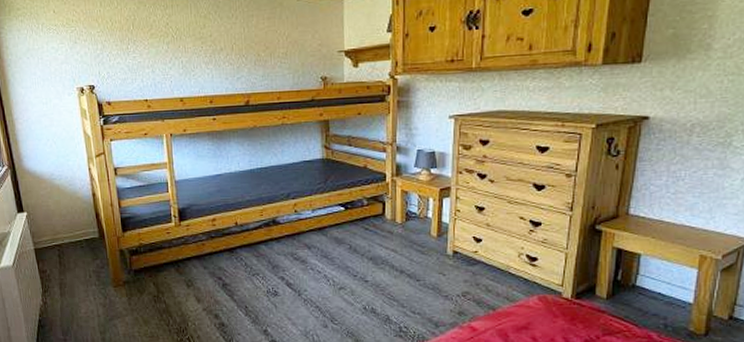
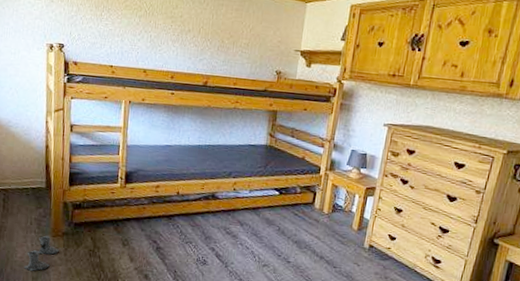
boots: none [90,287,123,325] -> present [24,235,59,271]

